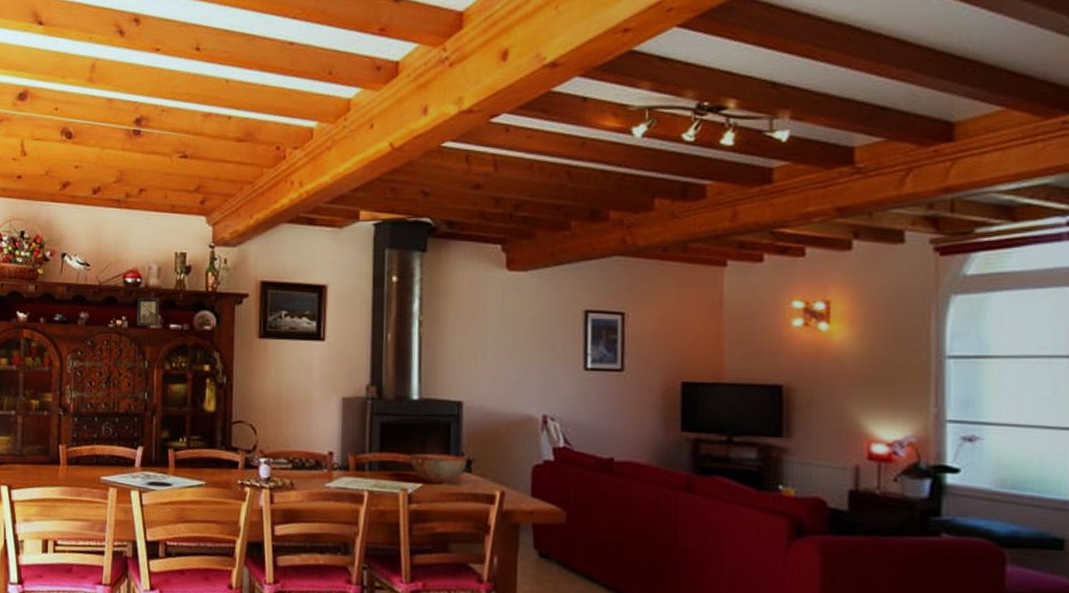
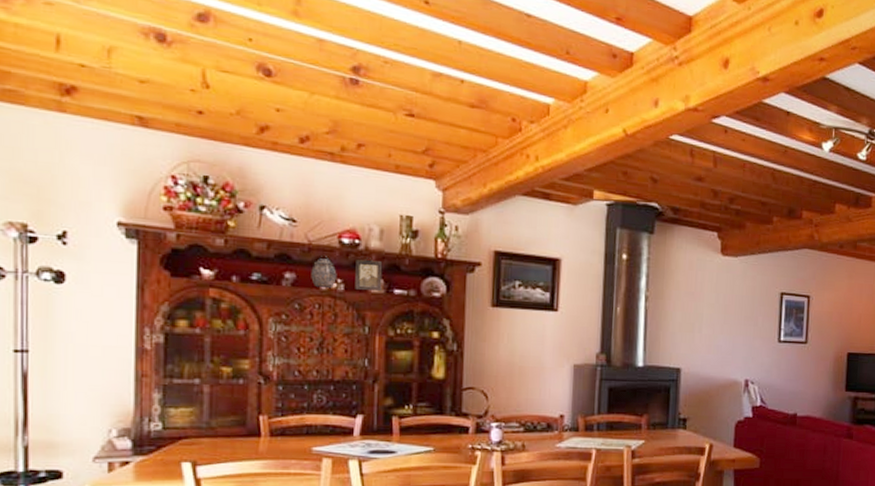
decorative jar: none [101,295,122,326] -> present [311,256,337,289]
bowl: present [409,453,467,484] -> none [634,414,683,440]

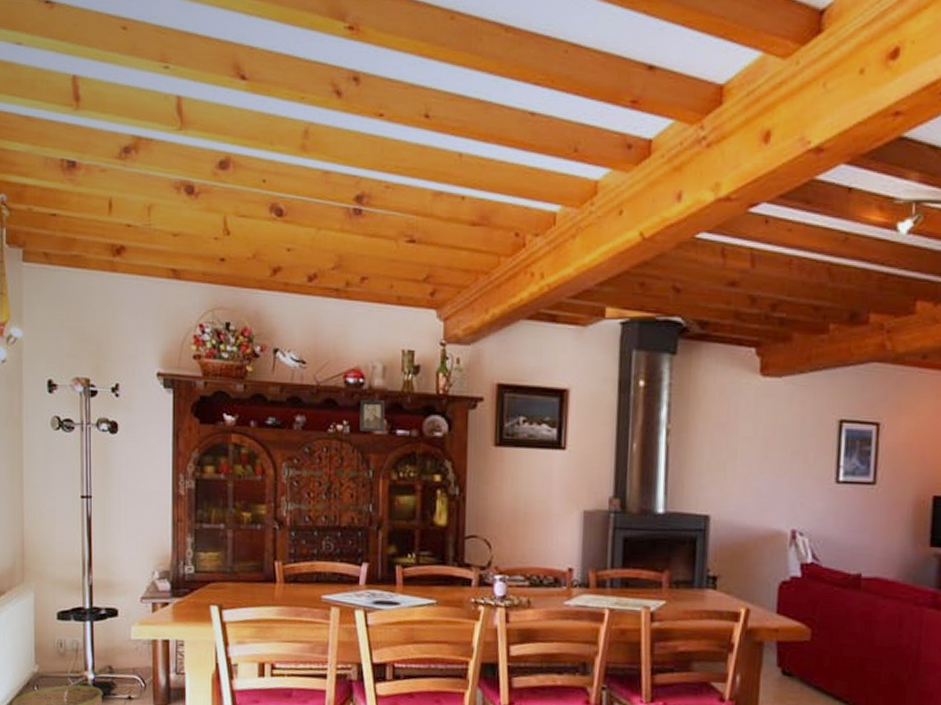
decorative jar: present [311,256,337,289] -> none [319,397,343,431]

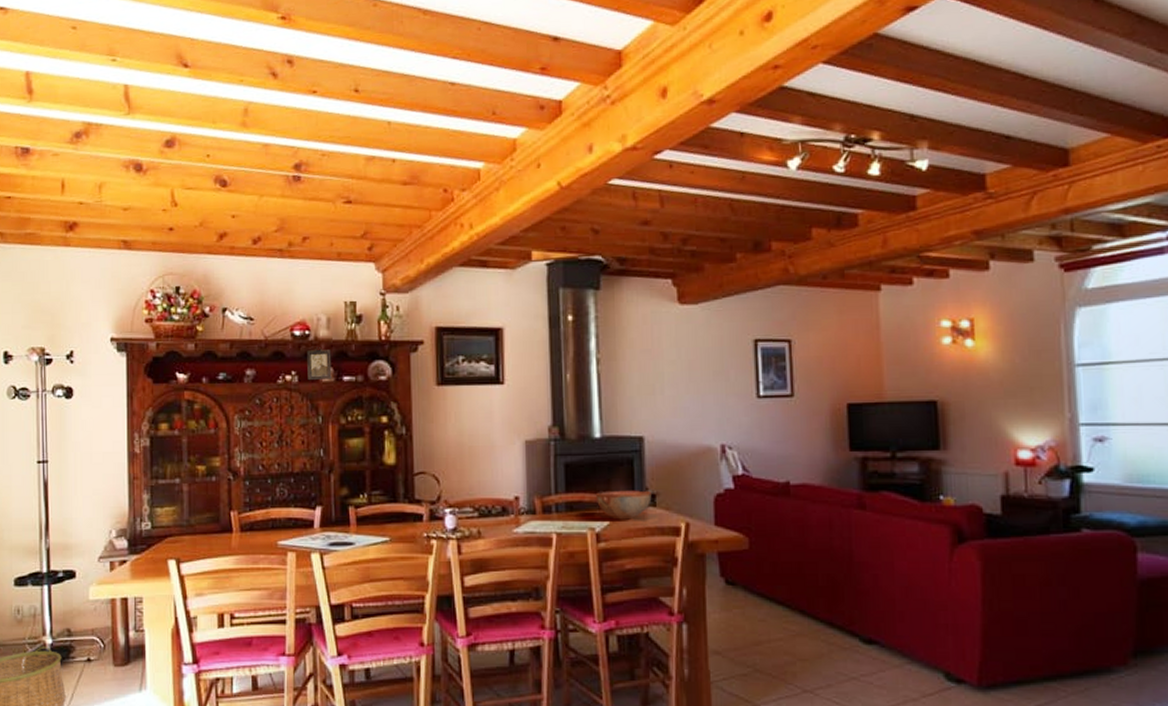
bowl: none [653,569,713,601] -> present [595,490,652,520]

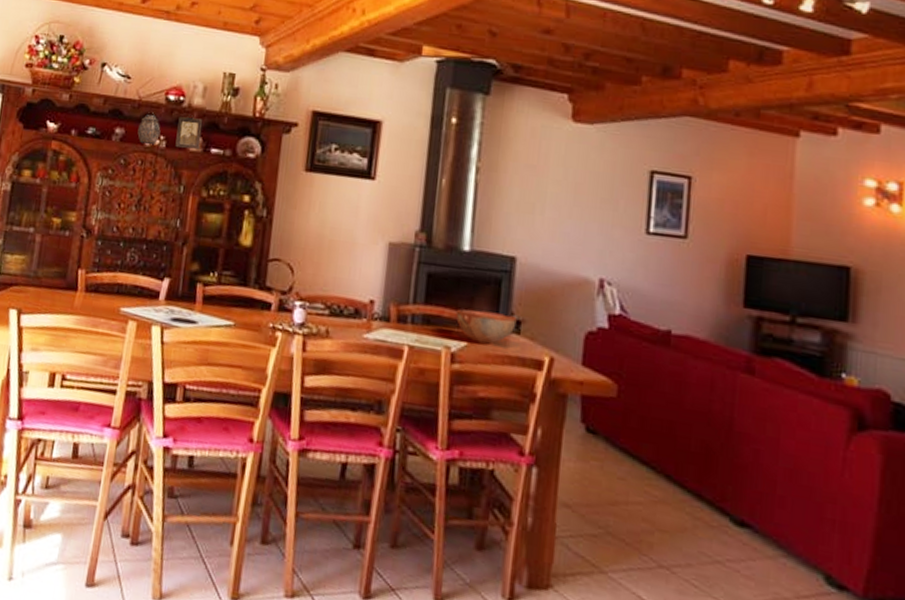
decorative jar: none [268,350,291,382] -> present [137,112,161,146]

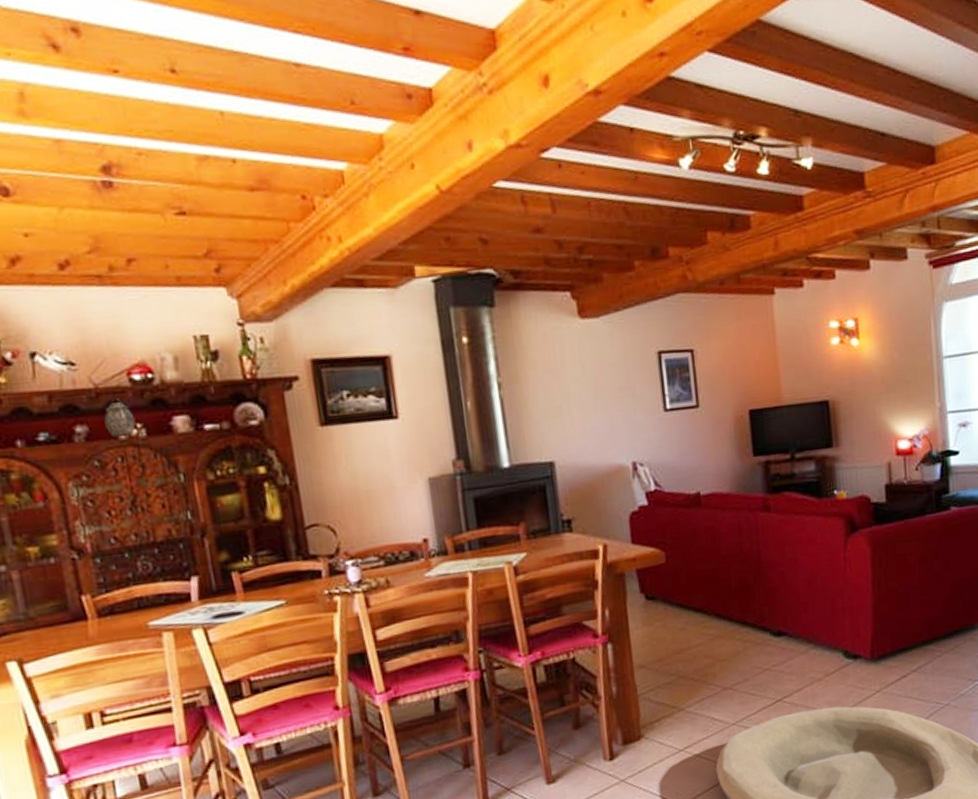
photo frame: present [175,115,203,149] -> none [153,392,190,432]
bowl: present [455,309,517,344] -> none [509,516,567,550]

